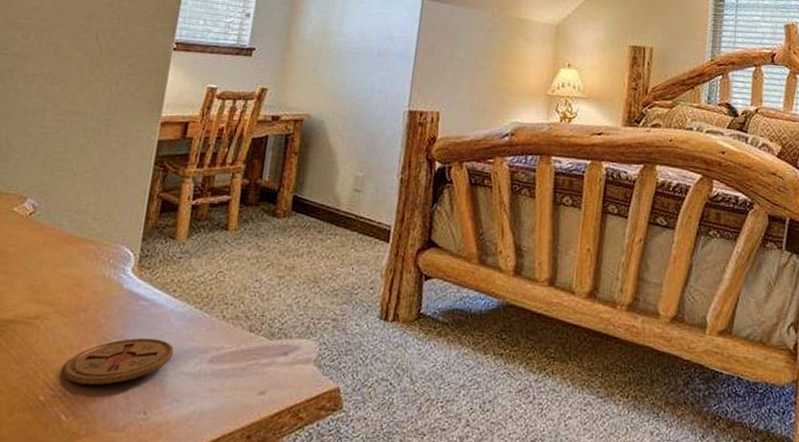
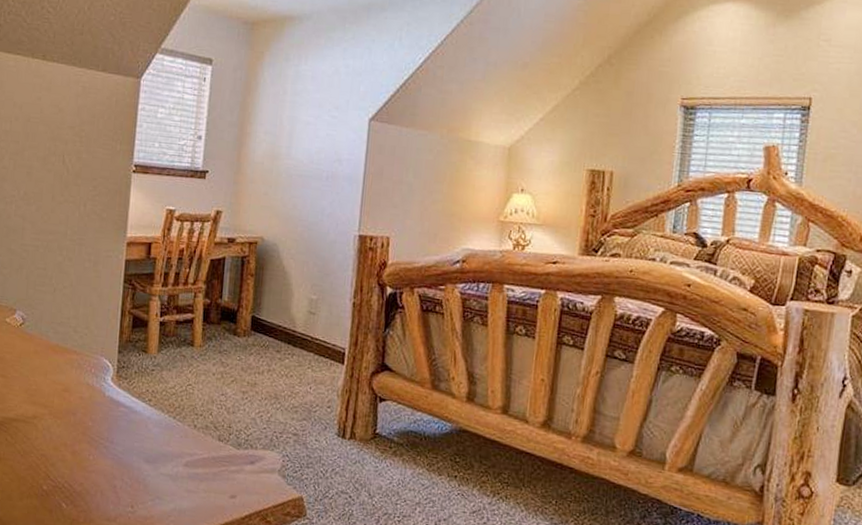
coaster: present [63,338,174,385] -> none [60,440,154,480]

